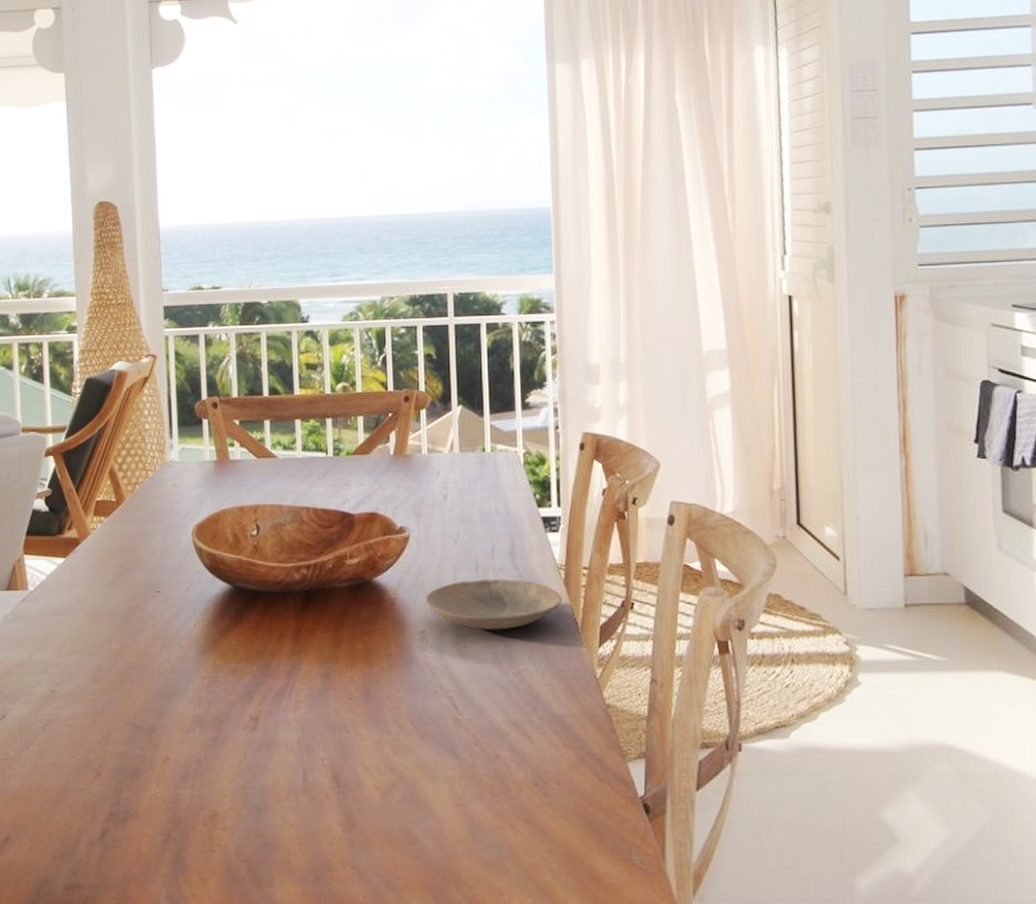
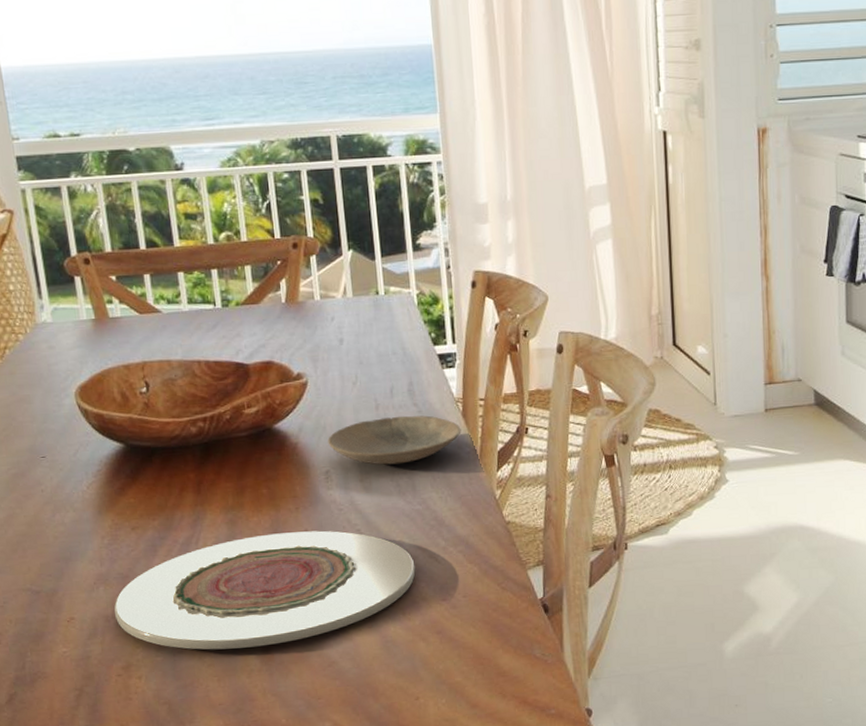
plate: none [206,691,507,813] -> present [113,530,416,650]

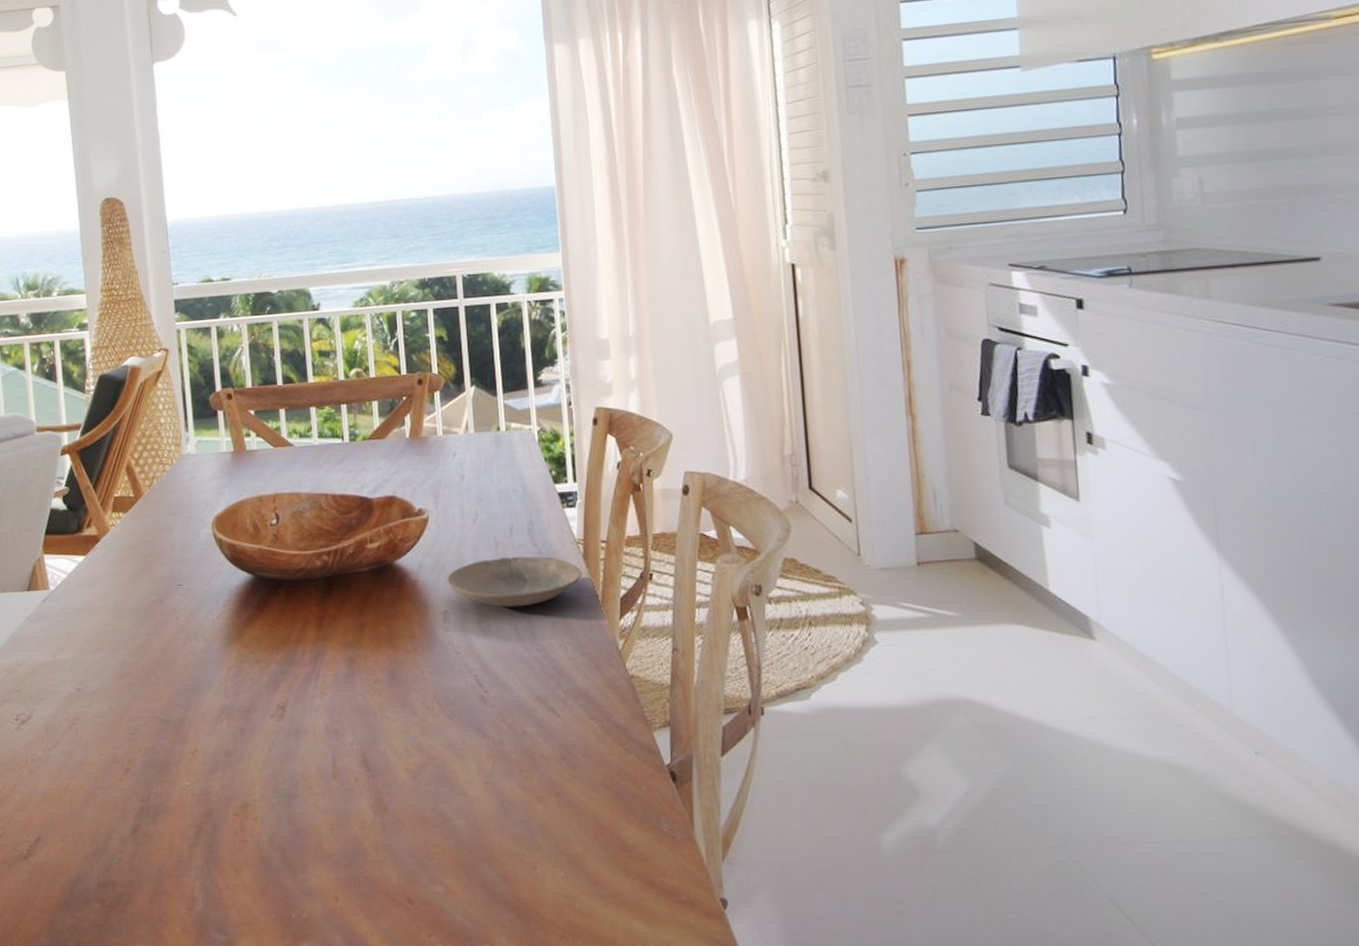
plate: present [113,530,416,650] -> none [235,674,534,796]

